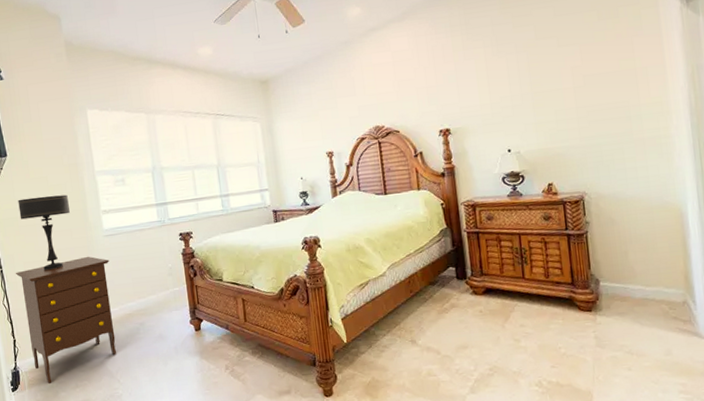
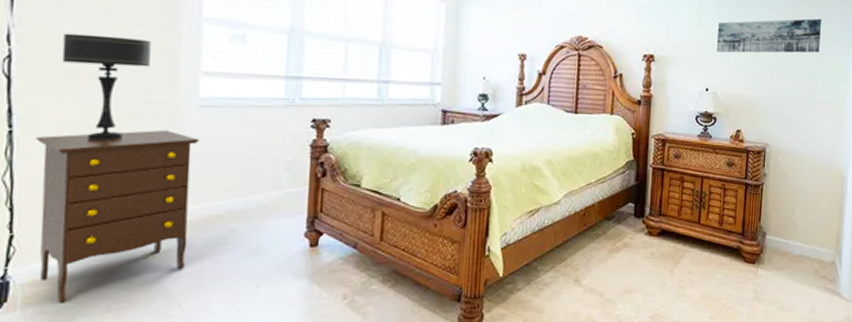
wall art: none [510,55,629,113] -> present [716,18,821,53]

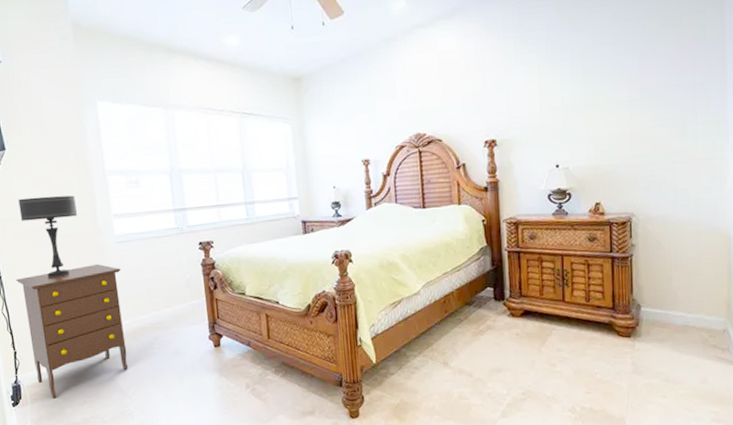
wall art: present [716,18,821,53] -> none [563,68,687,125]

